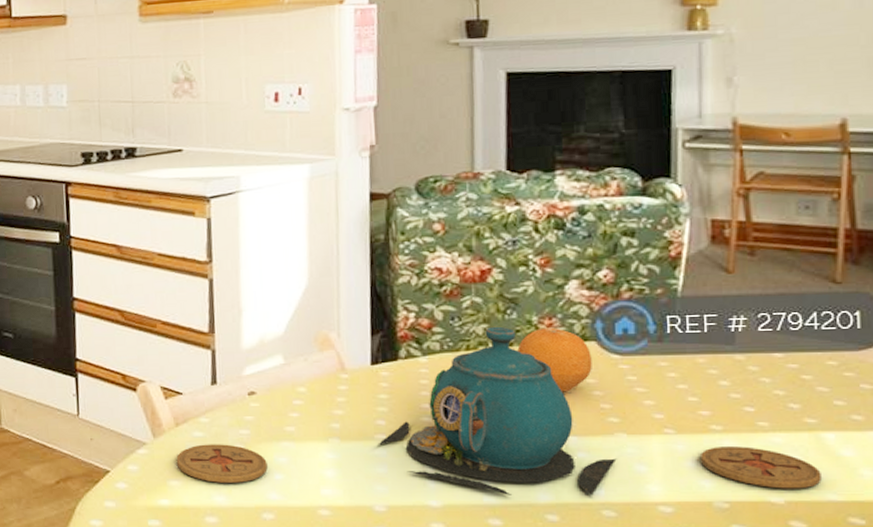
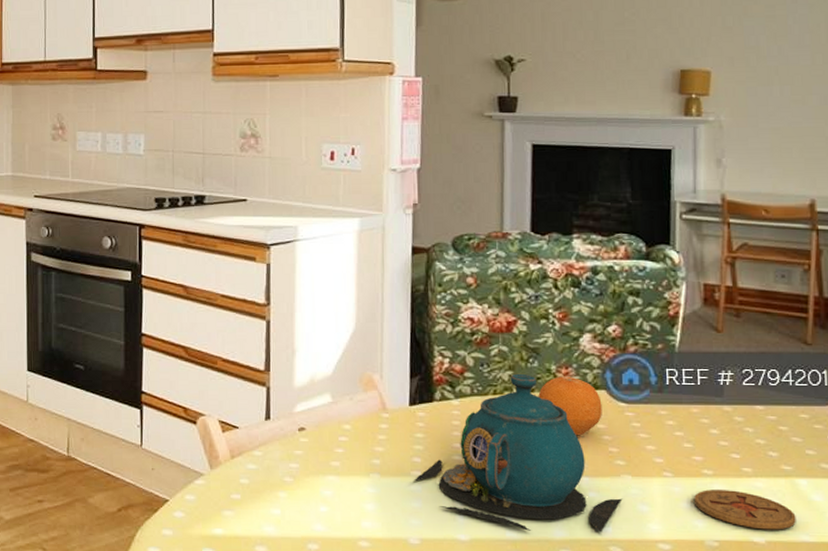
coaster: present [176,444,268,483] -> none [230,476,314,514]

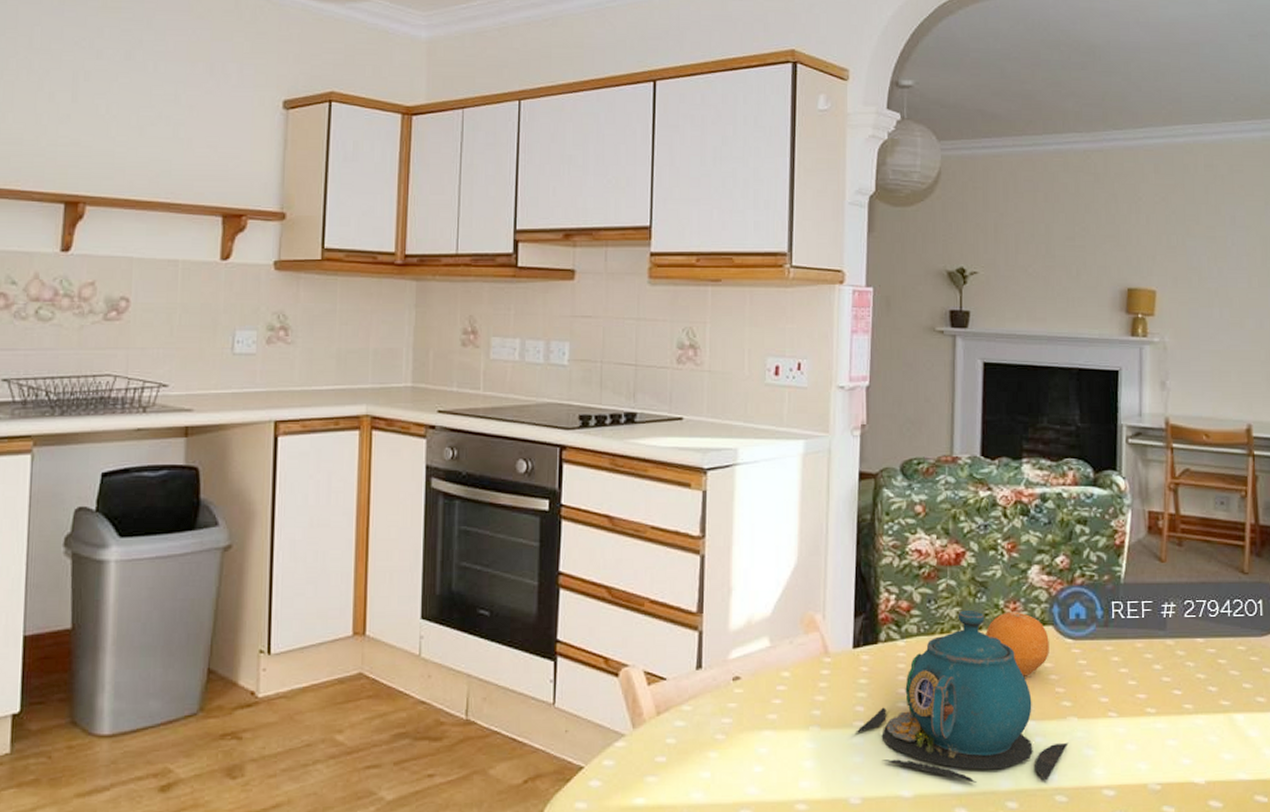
coaster: present [693,490,796,530] -> none [1137,729,1234,770]

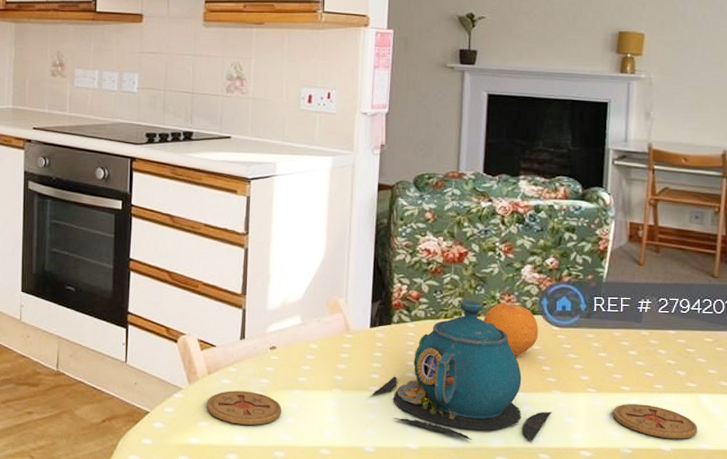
coaster: none [655,734,748,778] -> present [206,390,282,425]
coaster: none [1137,729,1234,770] -> present [612,404,697,439]

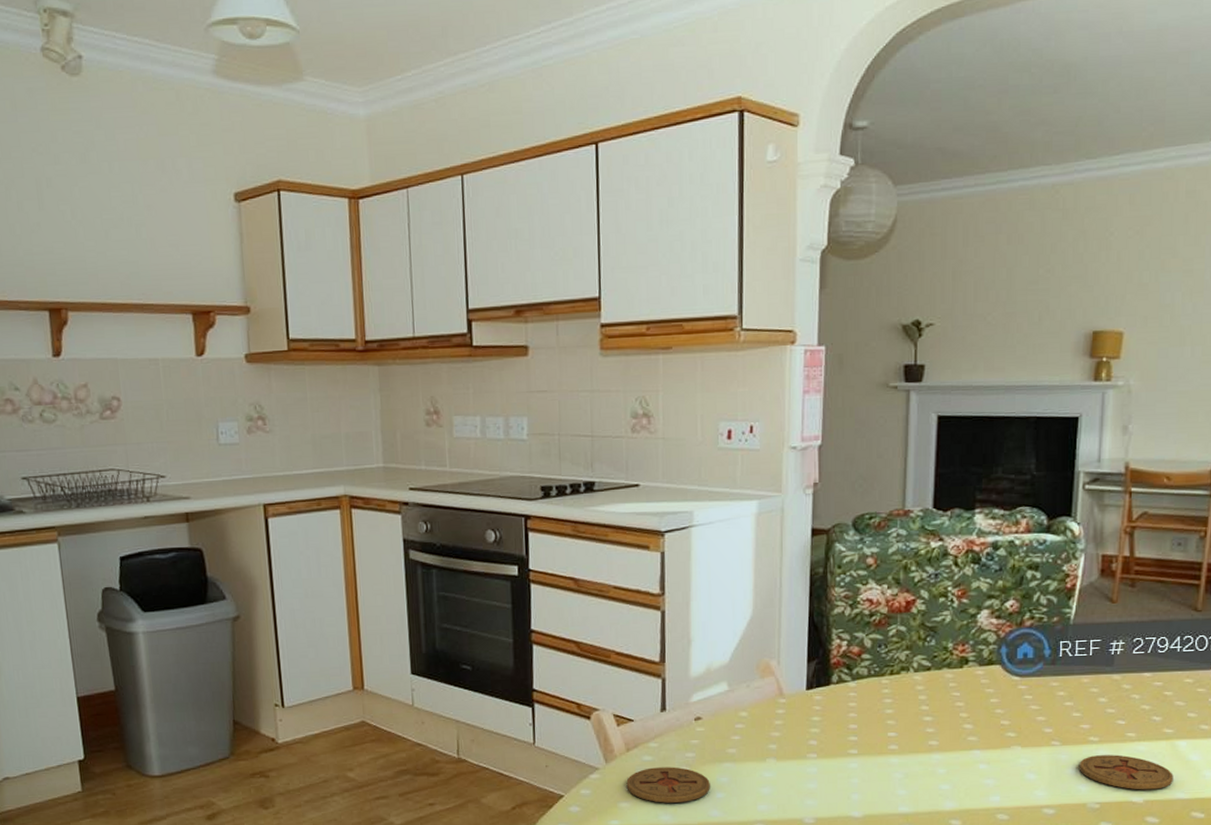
teapot: present [371,299,552,441] -> none [809,652,1012,804]
fruit: present [483,302,538,356] -> none [934,653,996,711]

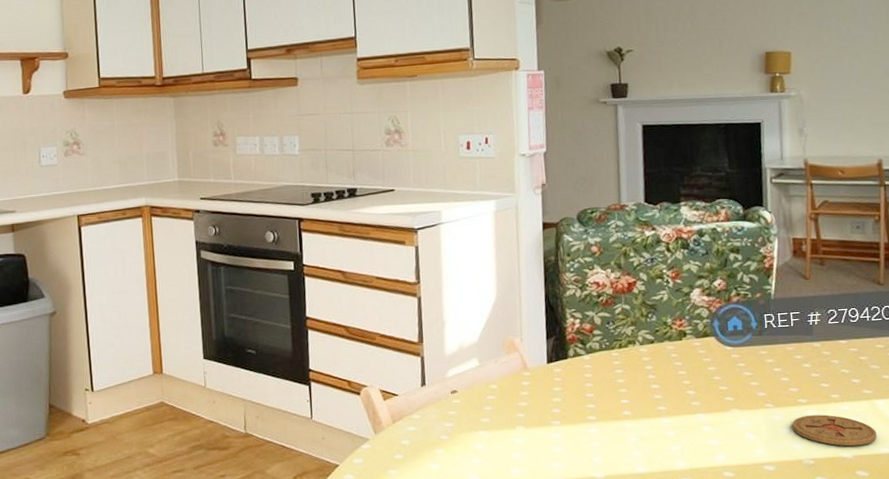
coaster: present [626,767,710,803] -> none [393,436,468,470]

